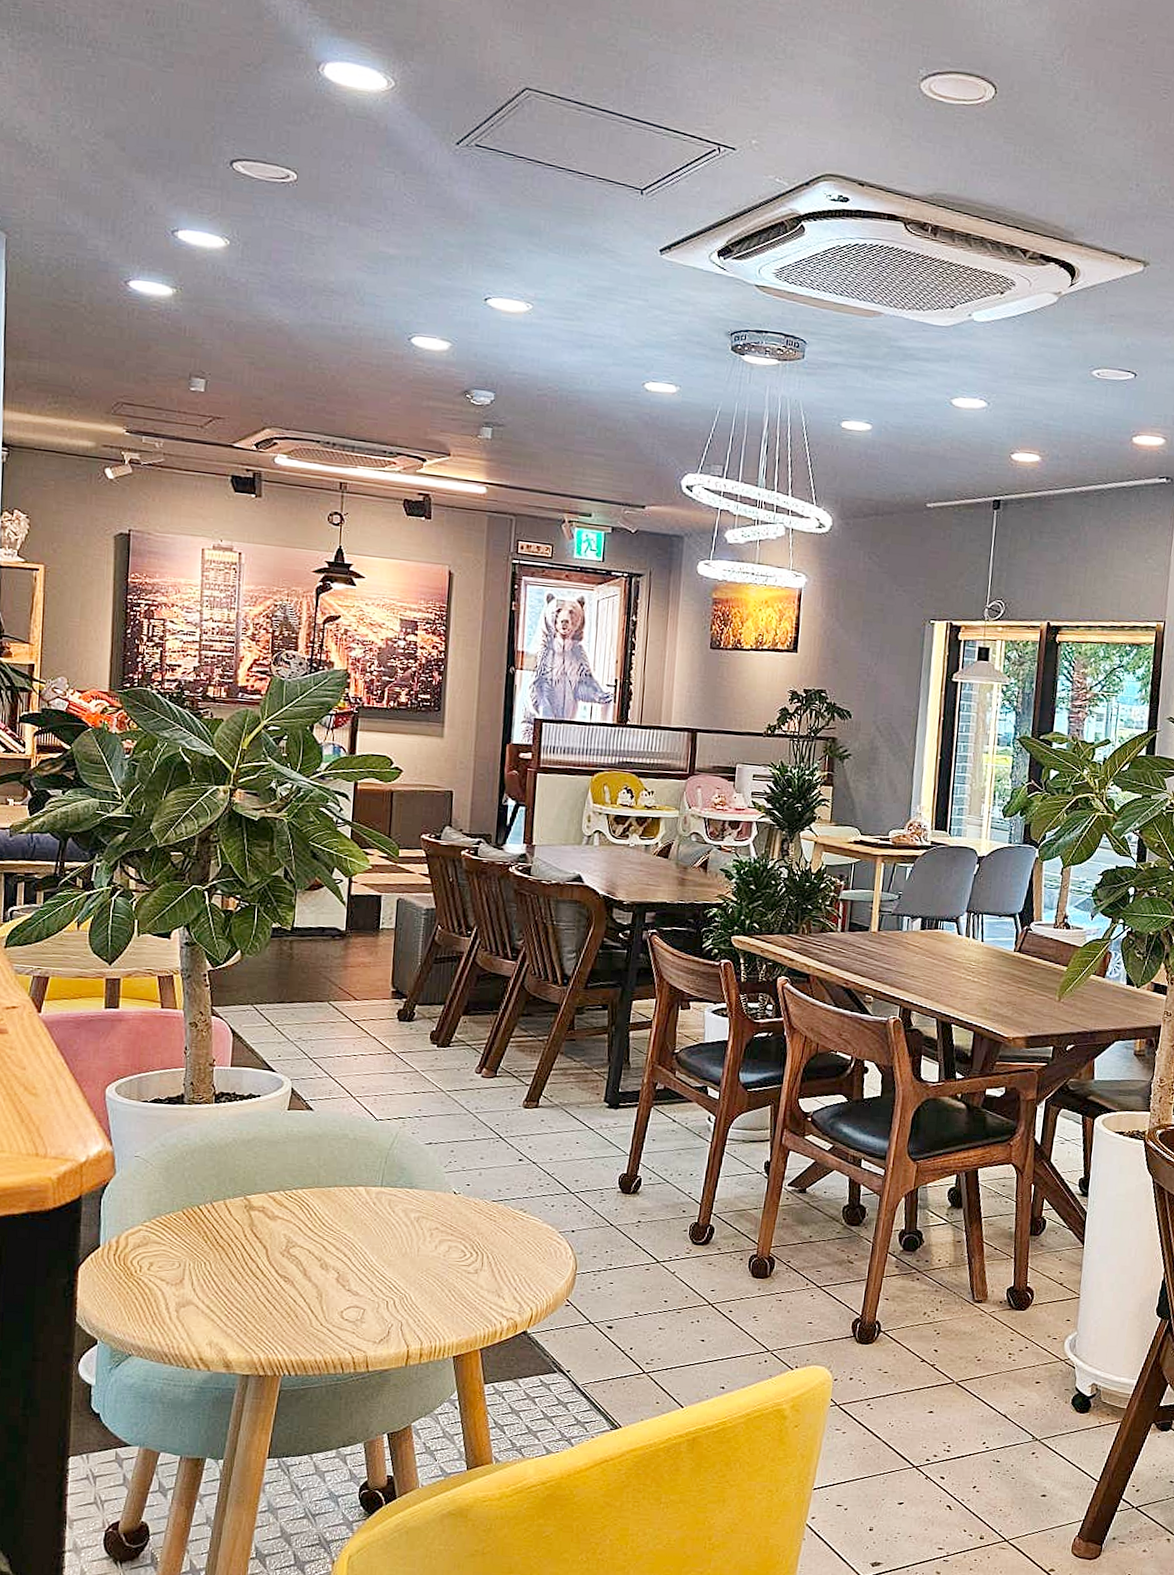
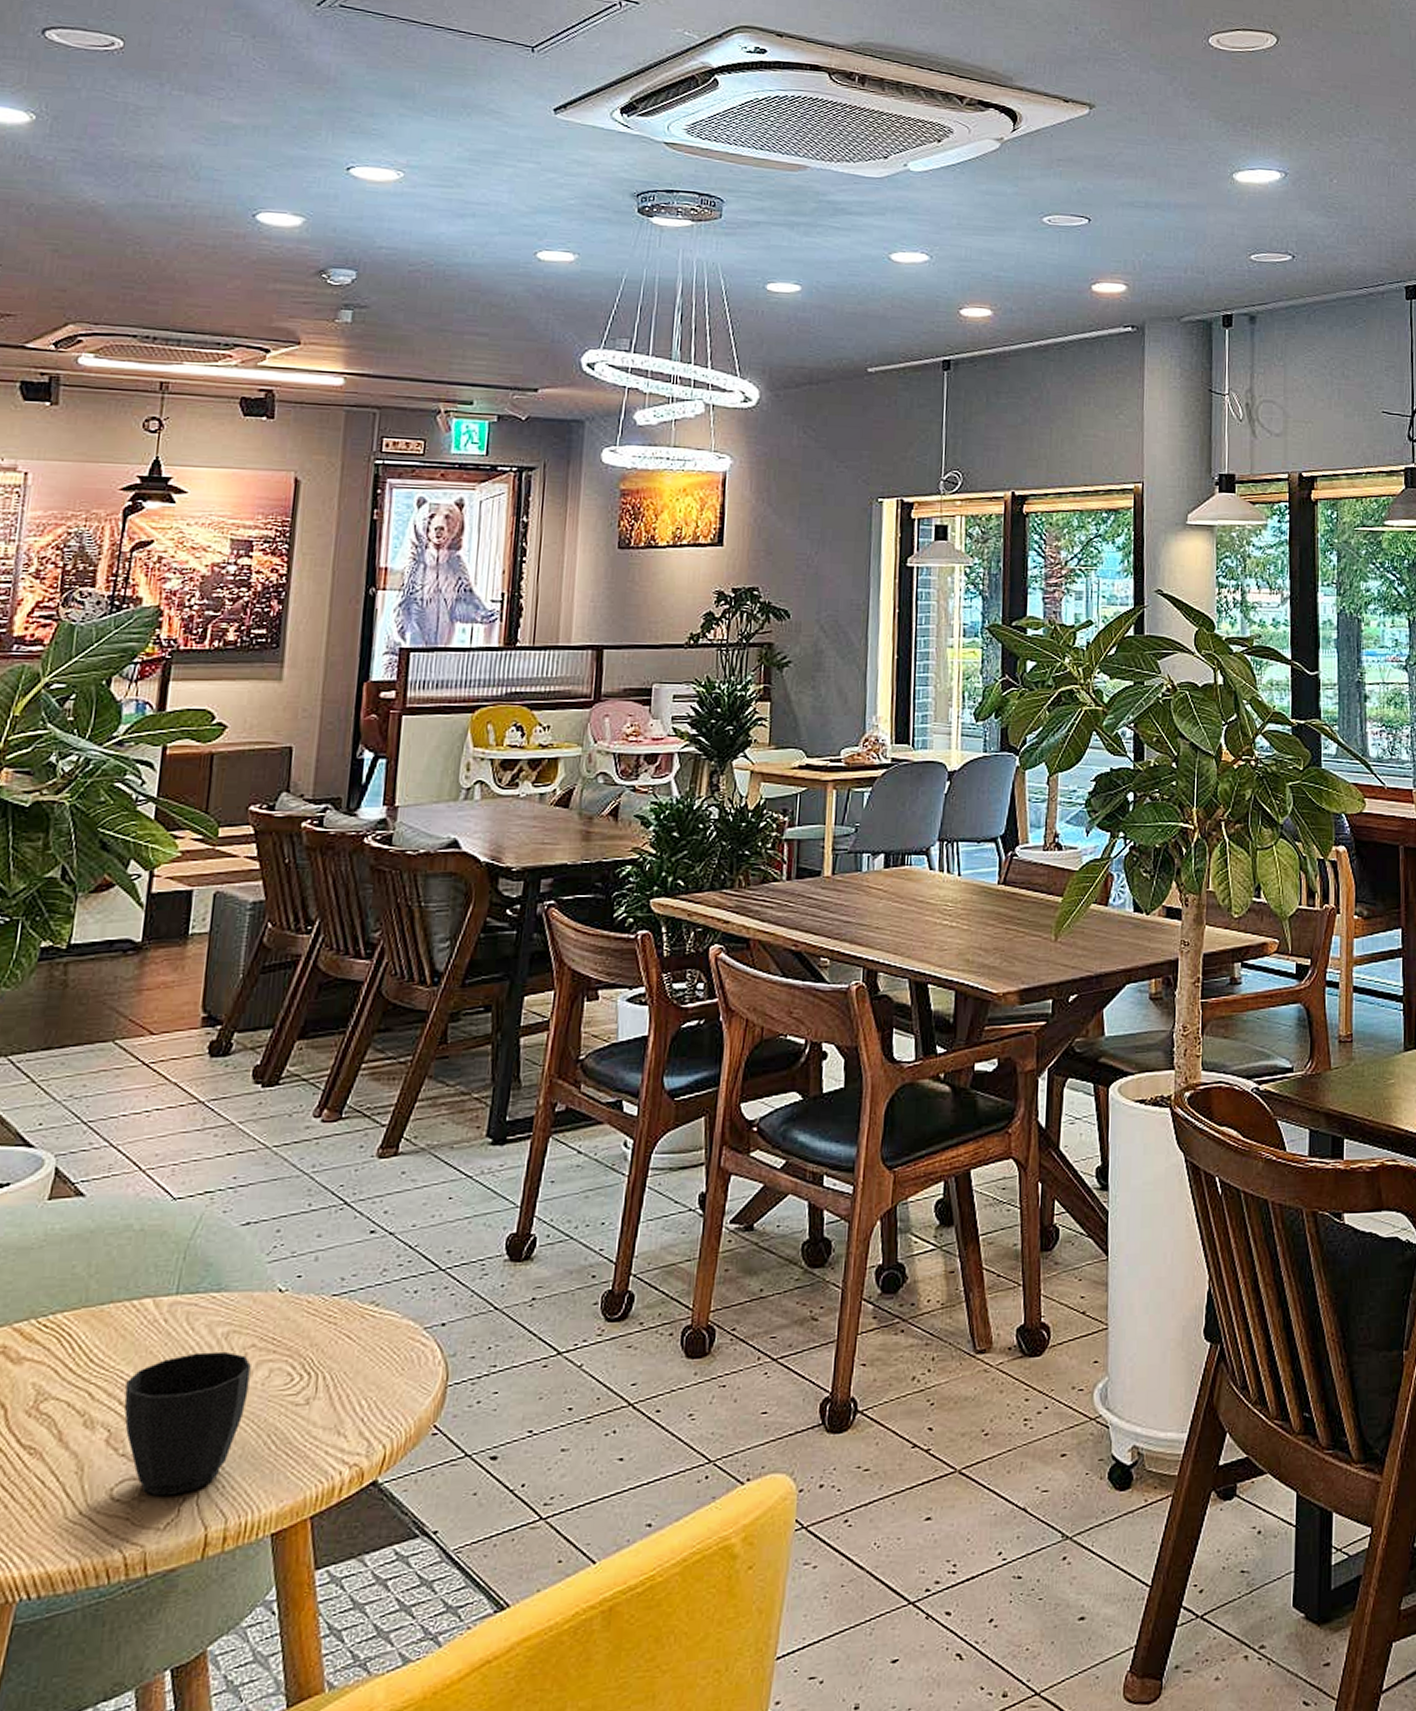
cup: none [347,1228,436,1322] -> present [123,1351,251,1497]

